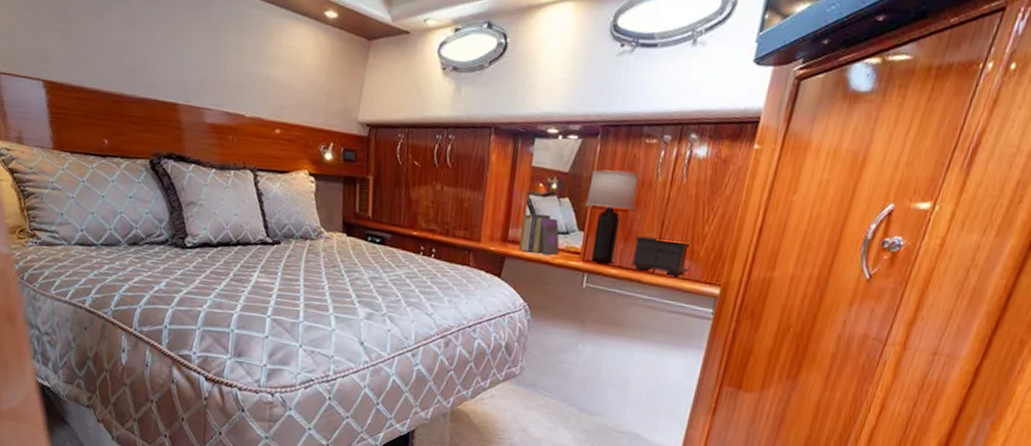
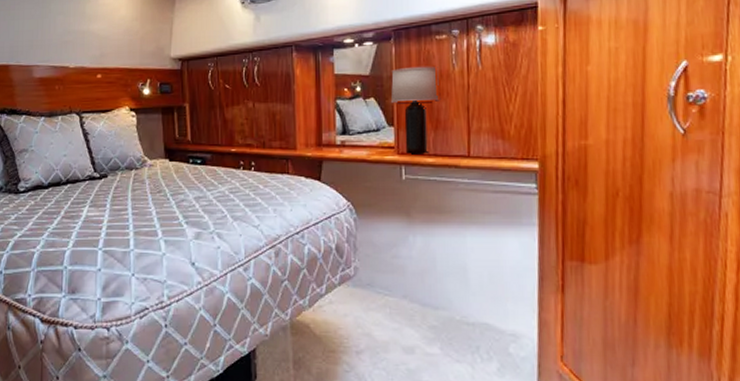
books: present [519,213,560,256] -> none [332,115,374,154]
jewelry box: present [632,236,691,277] -> none [444,122,504,158]

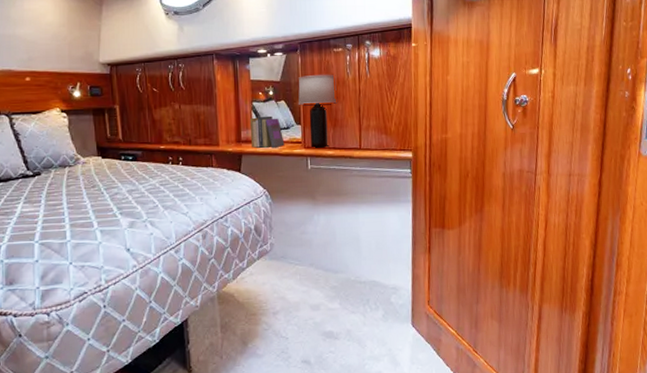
books: none [332,115,374,154] -> present [249,115,285,148]

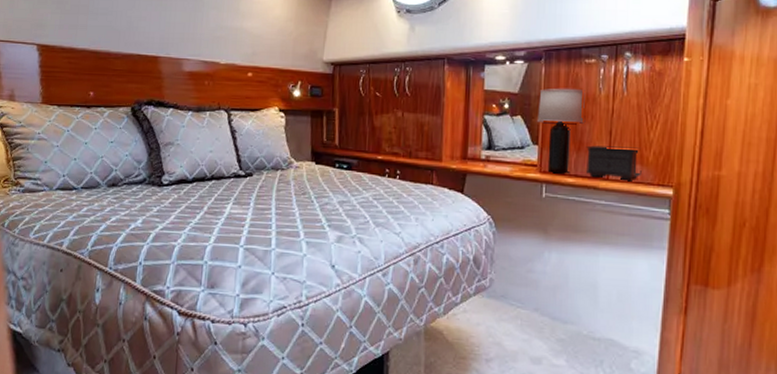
books: present [249,115,285,148] -> none [478,131,517,170]
jewelry box: none [341,120,387,149] -> present [586,145,642,182]

